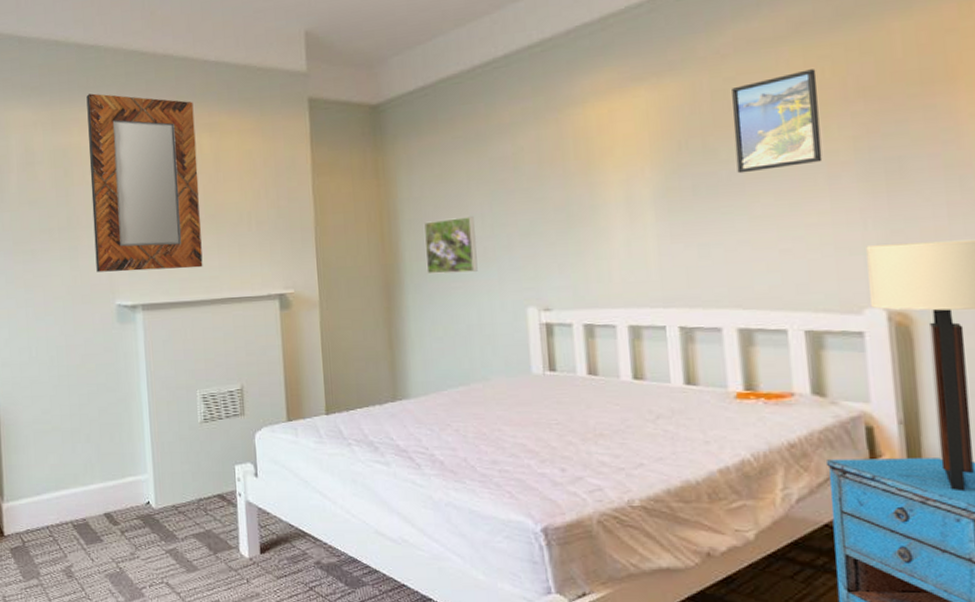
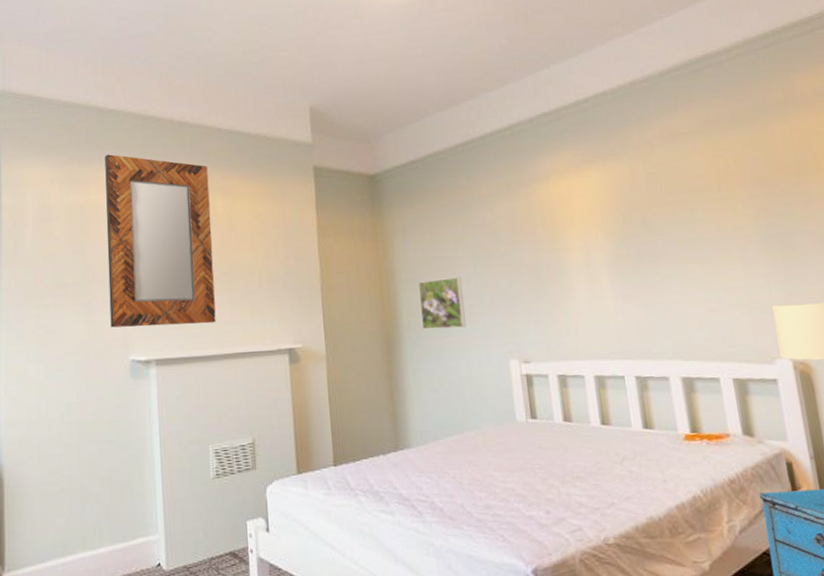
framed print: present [732,69,823,174] -> none [661,159,734,243]

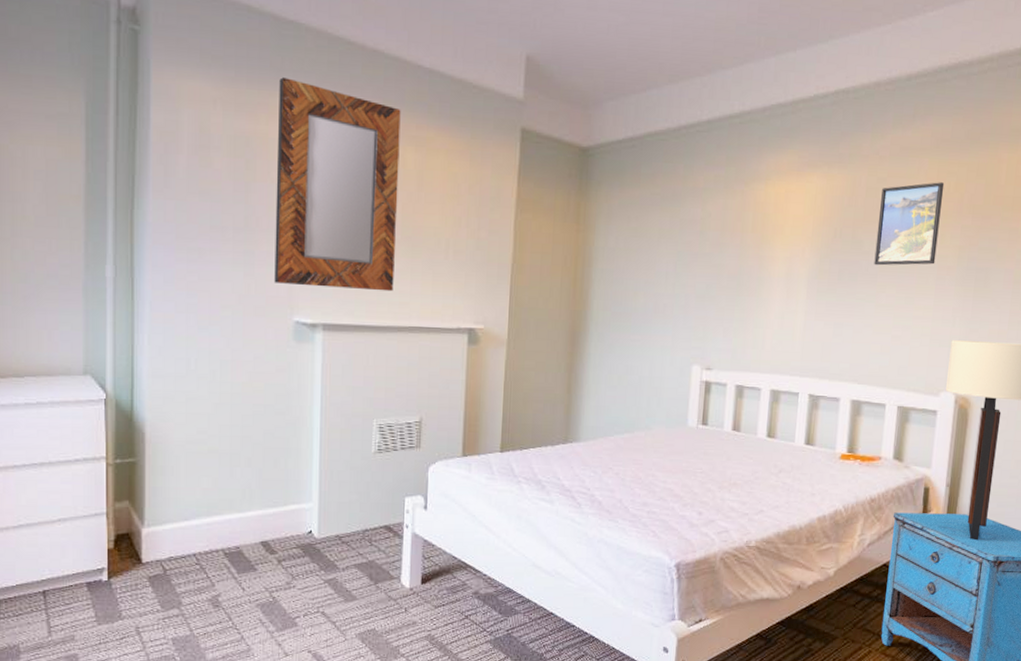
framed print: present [417,276,466,330] -> none [611,272,659,327]
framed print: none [661,159,734,243] -> present [874,182,945,266]

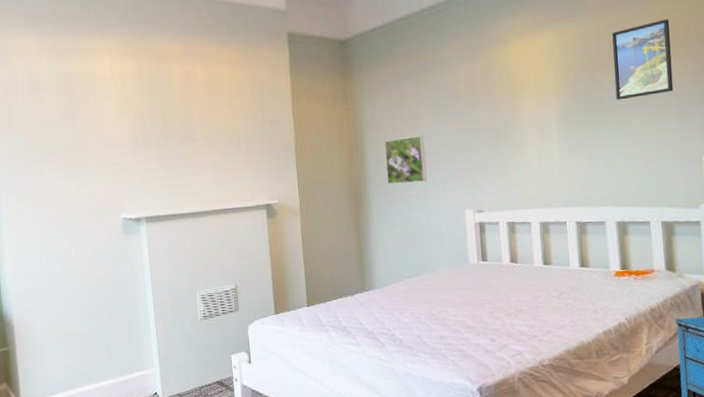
home mirror: present [274,77,401,292] -> none [88,24,199,189]
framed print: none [611,272,659,327] -> present [384,135,427,185]

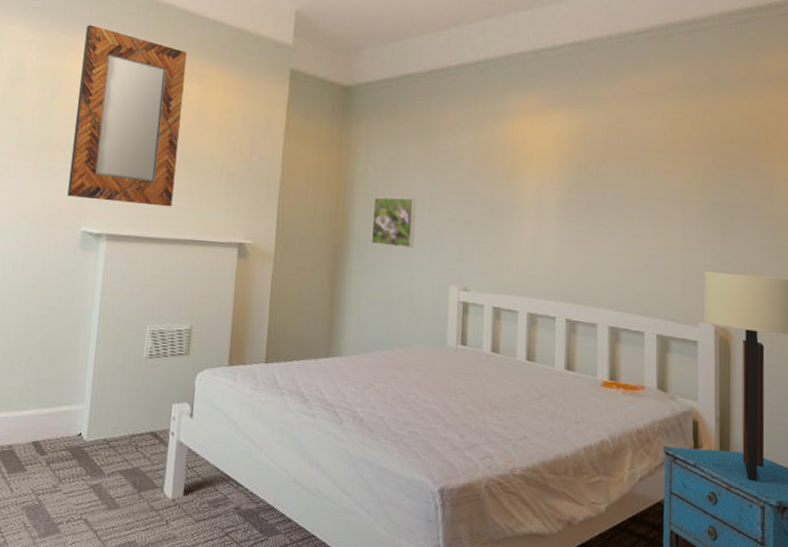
home mirror: none [88,24,199,189] -> present [67,25,187,207]
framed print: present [612,19,674,100] -> none [620,123,681,198]

